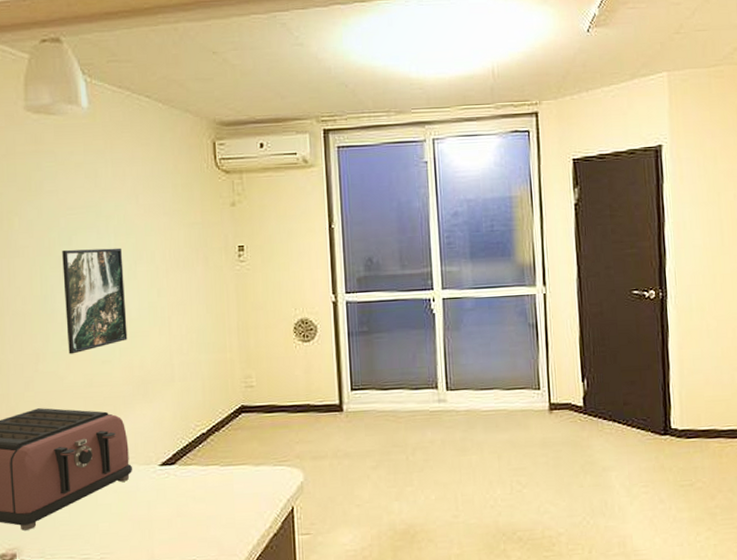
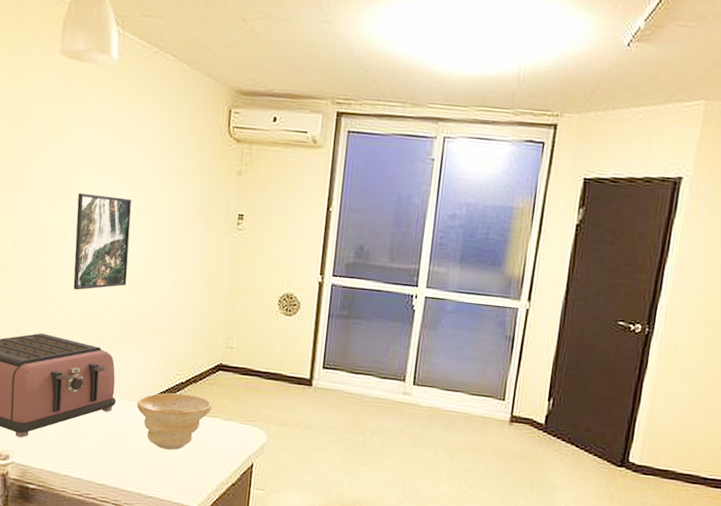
bowl: none [156,444,240,511] -> present [137,393,212,450]

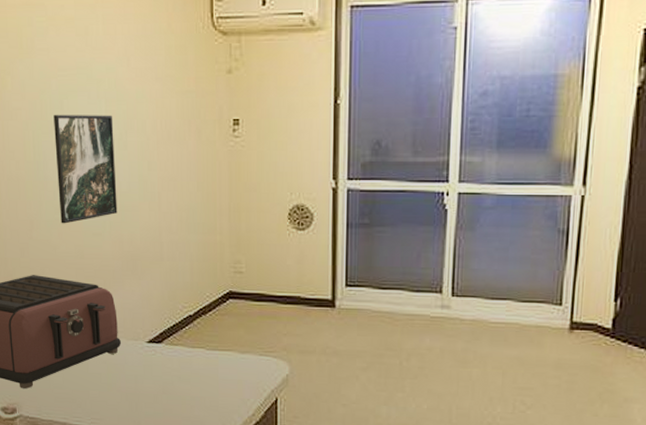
bowl: present [137,393,212,450] -> none [144,327,225,390]

